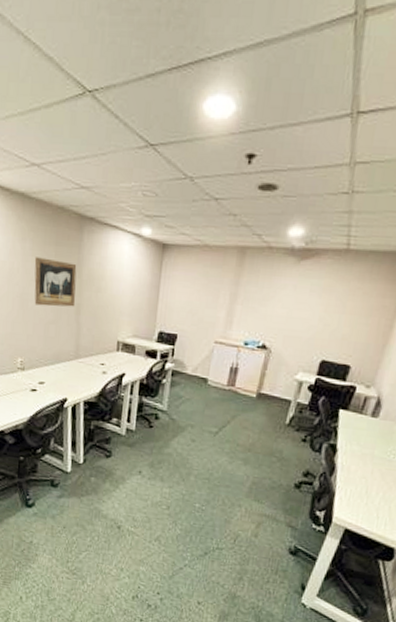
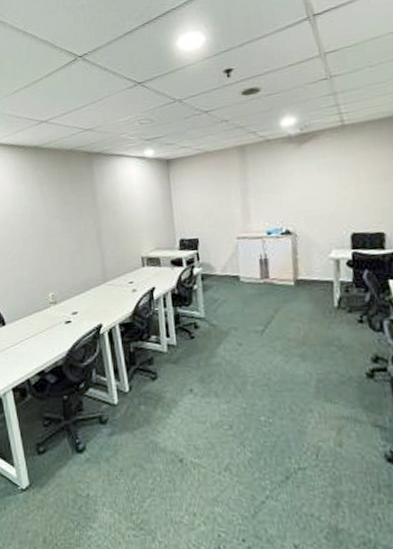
wall art: present [34,257,77,307] -> none [53,194,96,240]

